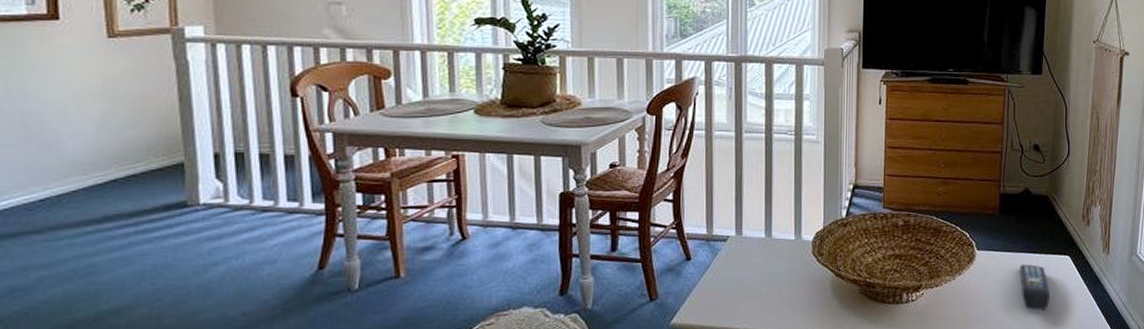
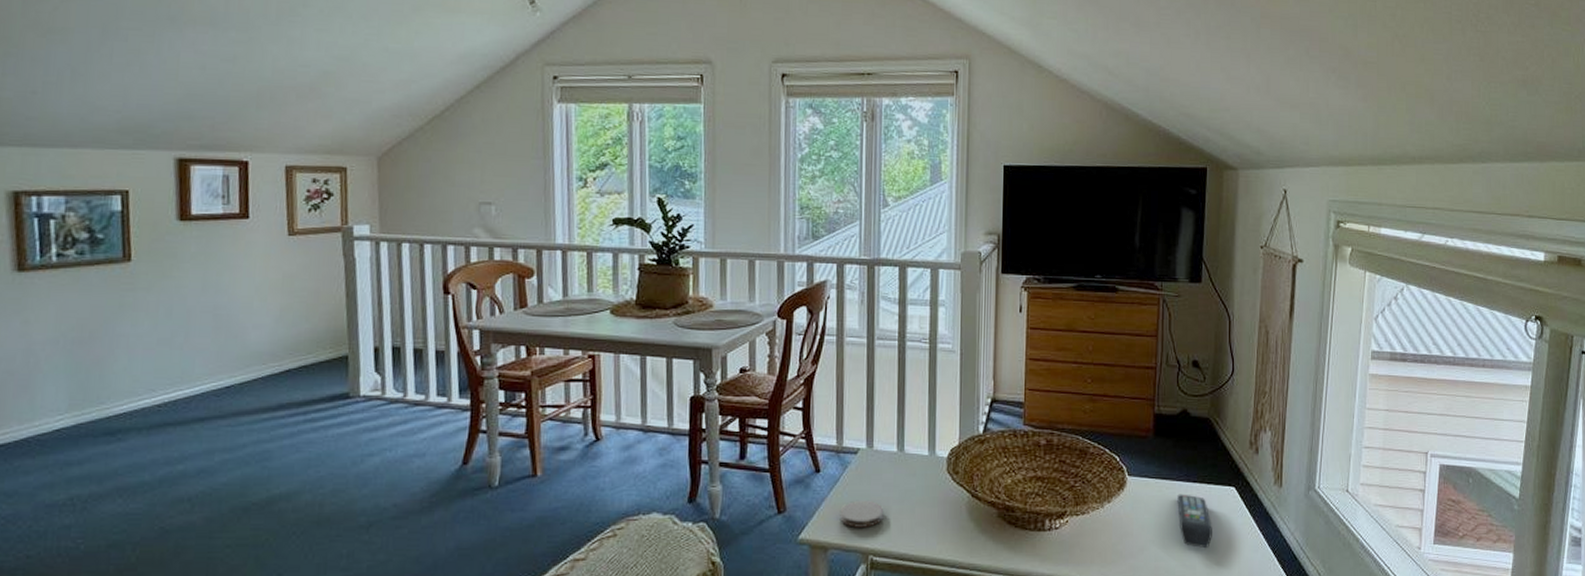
coaster: none [710,284,753,310] -> present [840,500,884,527]

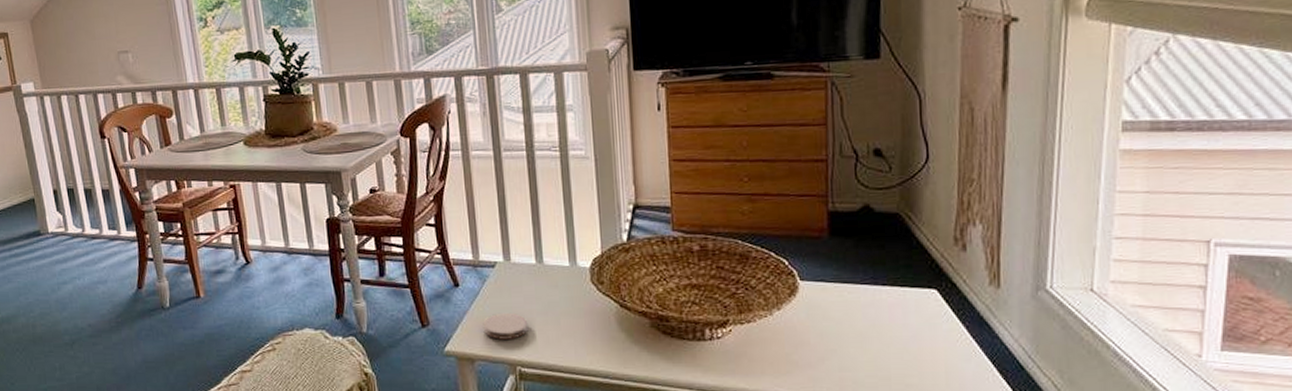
remote control: present [1177,494,1212,549] -> none [863,298,910,358]

